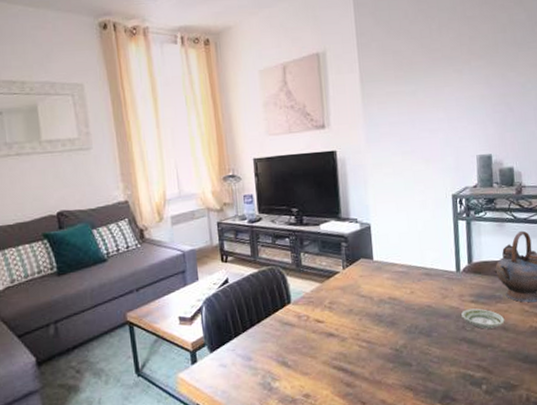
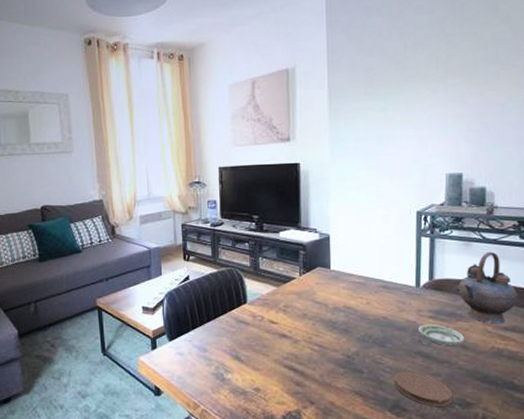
coaster: none [442,358,498,393] -> present [394,371,453,407]

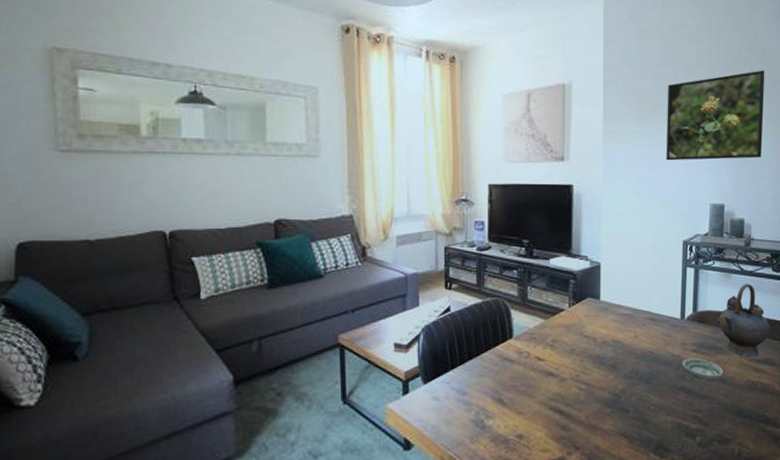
coaster: present [394,371,453,407] -> none [658,408,712,445]
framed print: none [395,32,509,134] -> present [666,70,765,161]

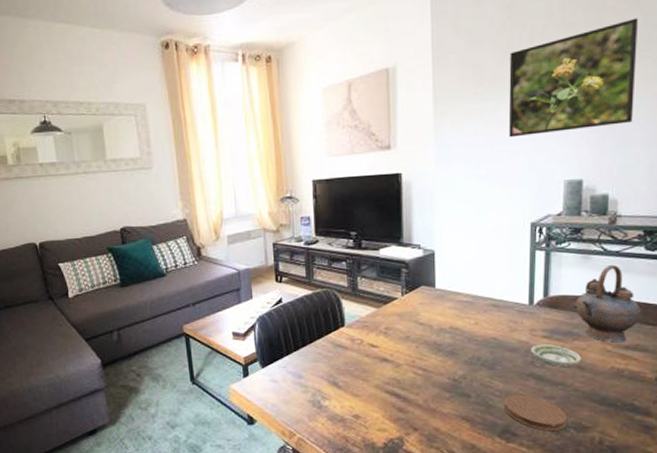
coaster: none [658,408,712,445] -> present [504,394,568,432]

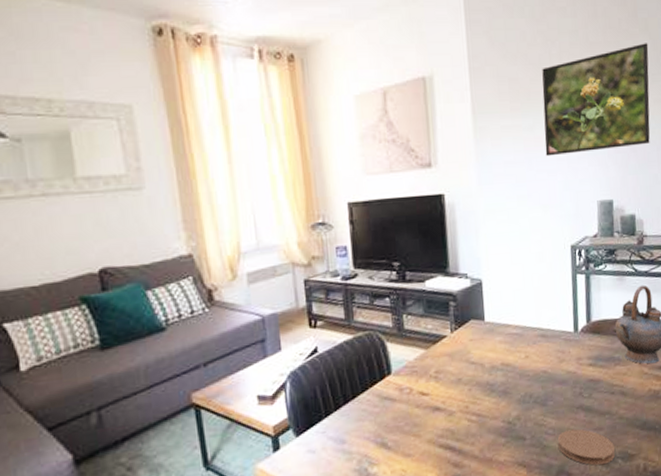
saucer: present [531,344,582,366] -> none [579,372,624,395]

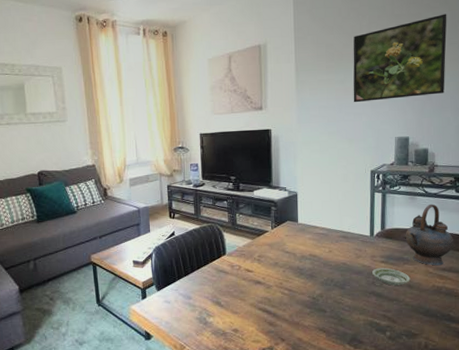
coaster: present [557,428,616,466] -> none [352,309,401,339]
saucer: none [579,372,624,395] -> present [372,268,411,286]

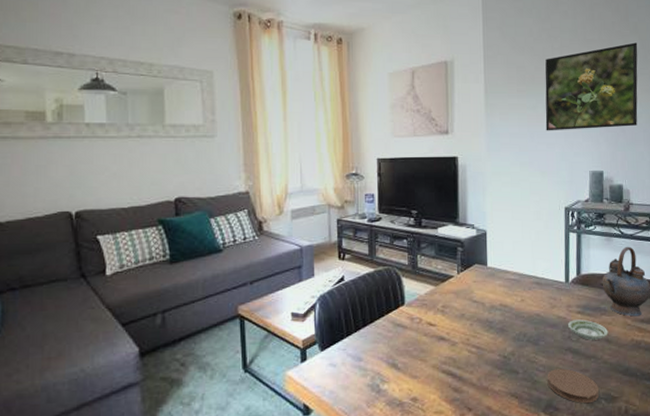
coaster: none [352,309,401,339] -> present [547,368,600,404]

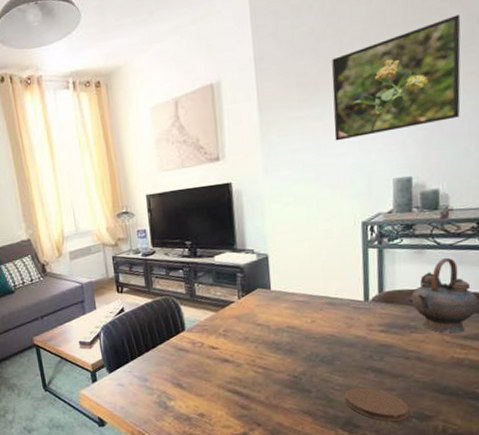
saucer: present [568,319,609,340] -> none [369,338,420,359]

